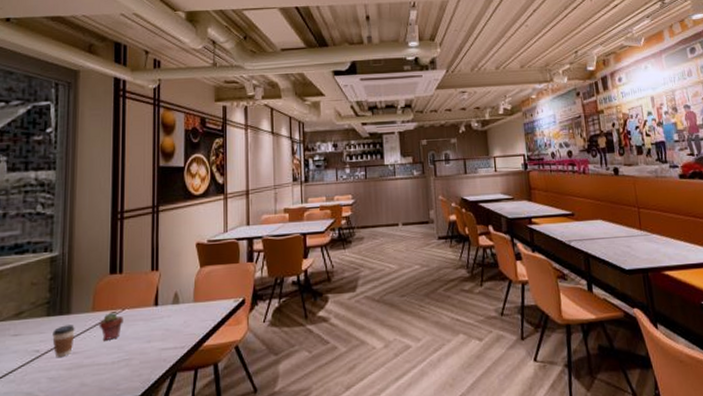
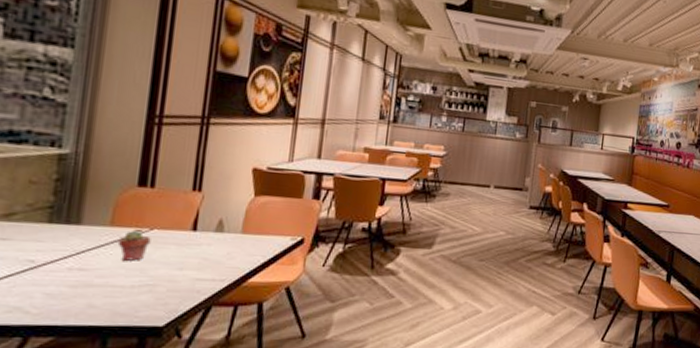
coffee cup: present [52,324,75,358] -> none [53,236,86,273]

